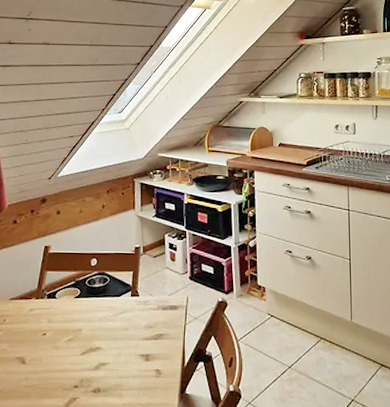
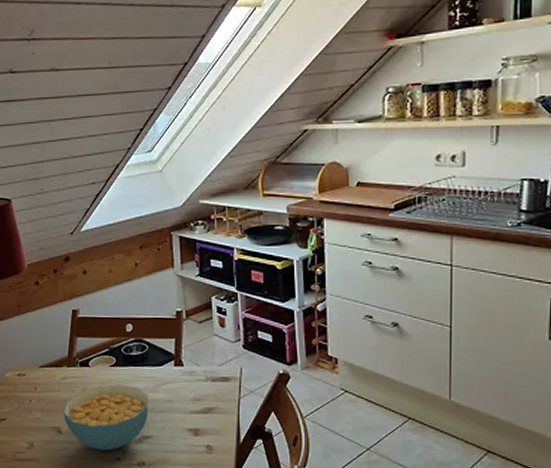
cereal bowl: none [28,314,107,379] -> present [63,384,149,451]

